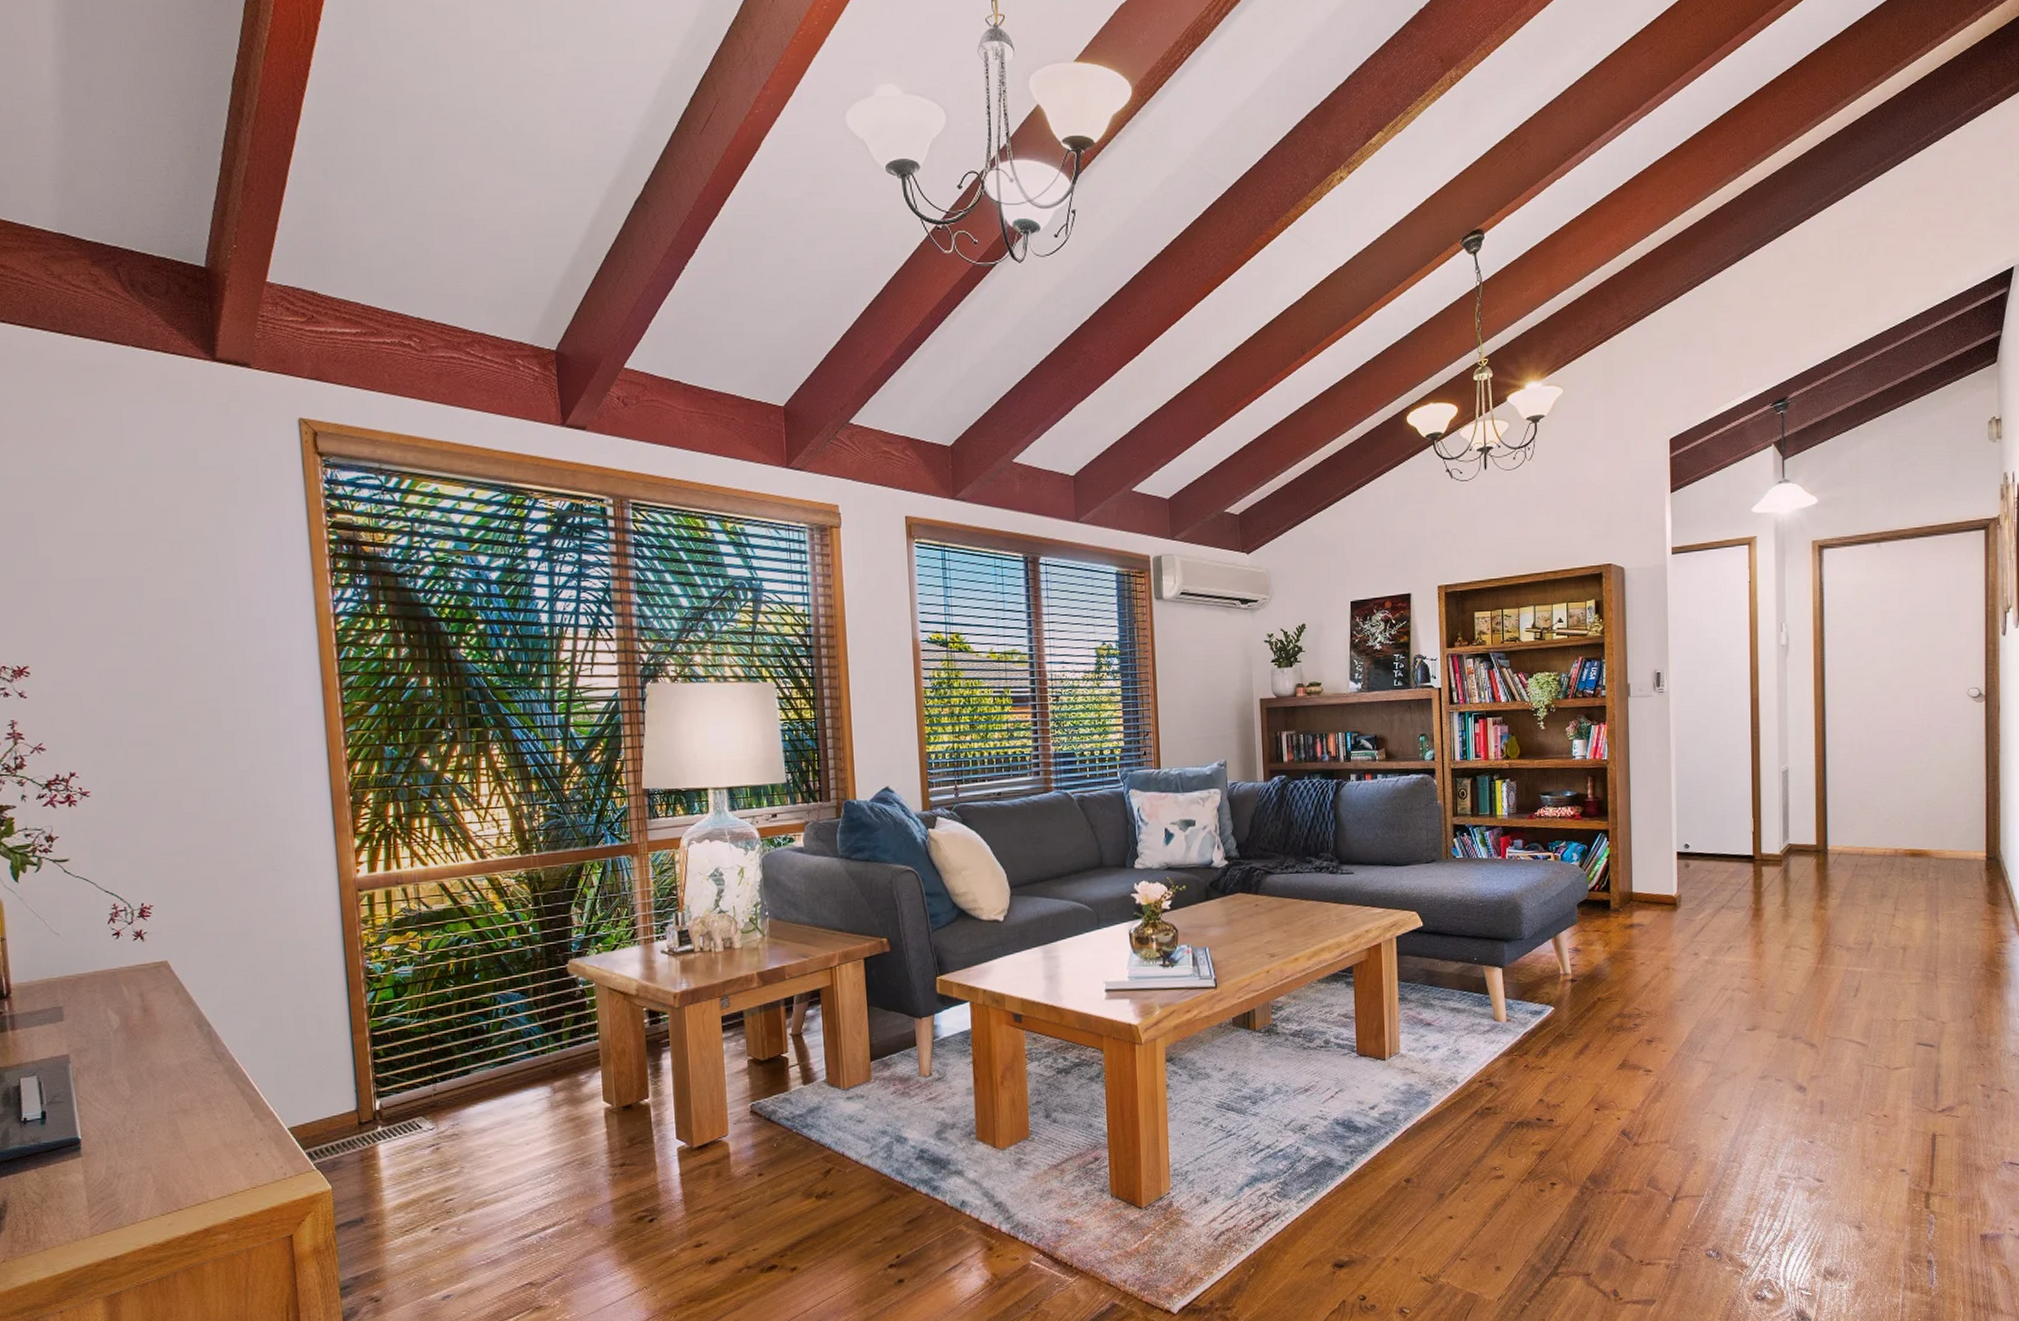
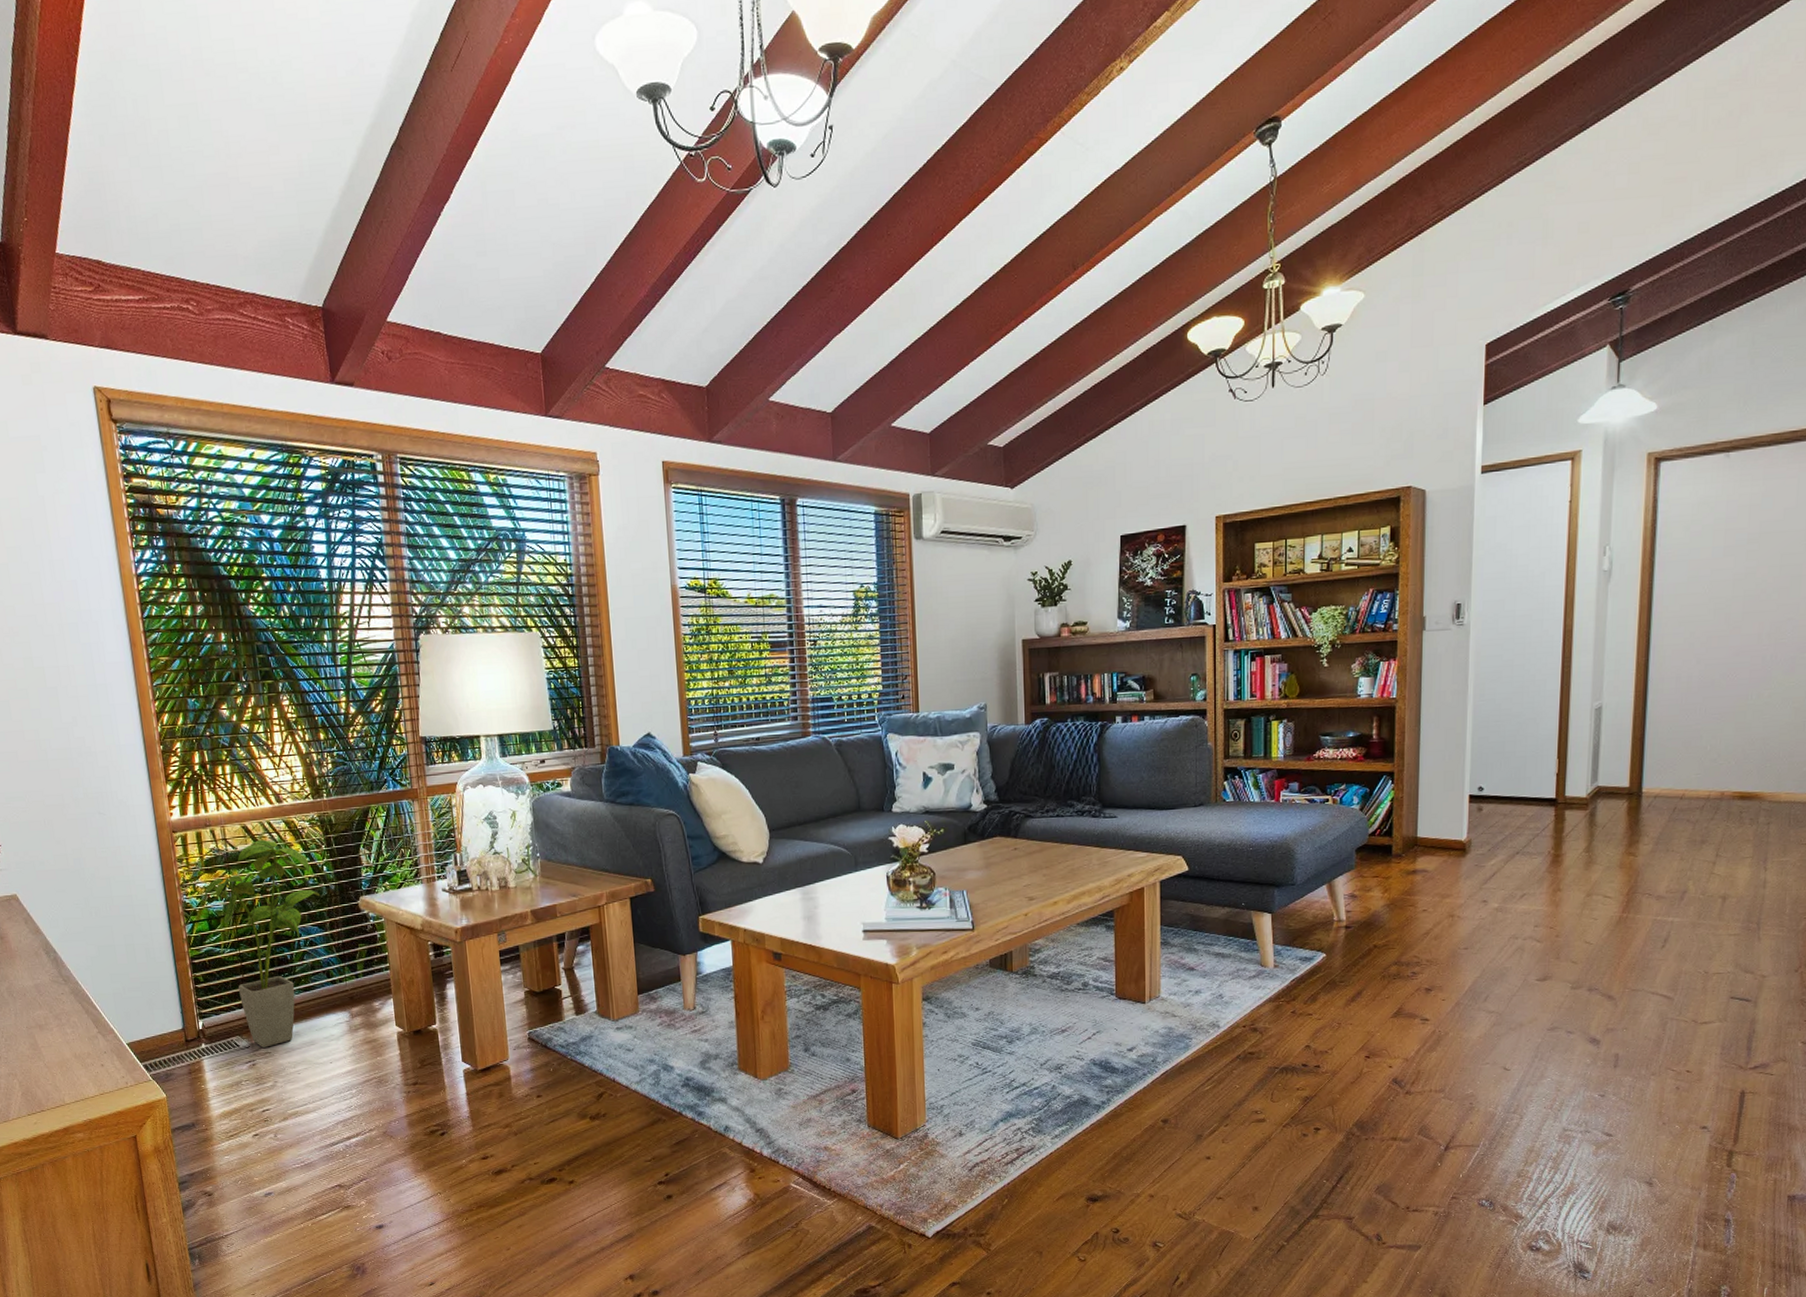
house plant: none [390,898,524,1129] -> present [204,839,320,1048]

